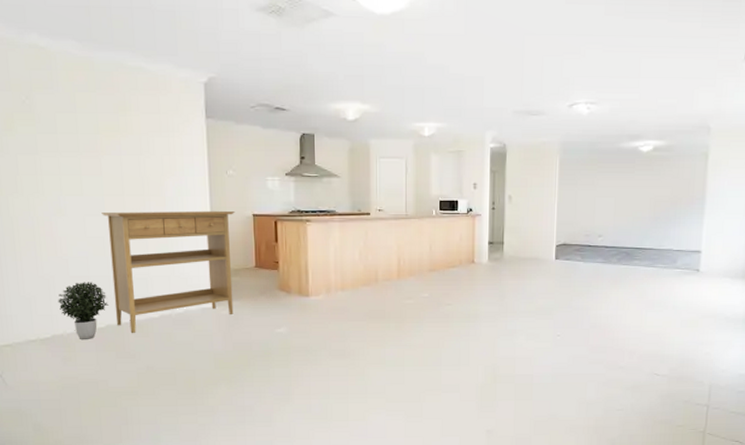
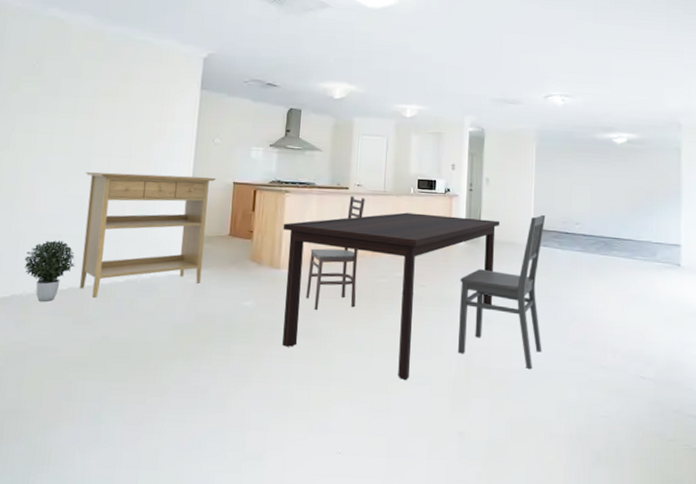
dining table: none [307,235,524,389] -> present [282,212,501,380]
dining chair: none [336,221,387,333] -> present [306,196,365,311]
dining chair: none [484,229,569,373] -> present [458,214,546,369]

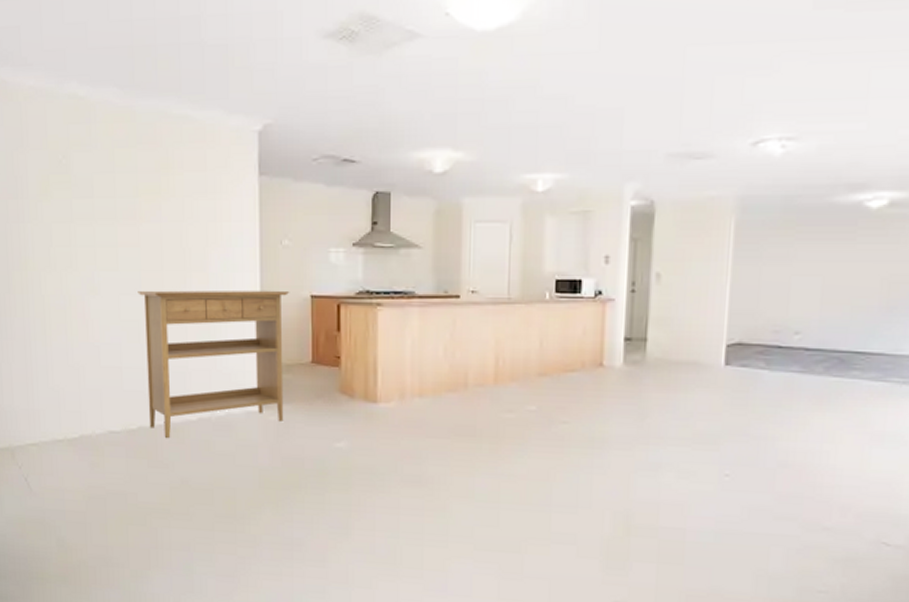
potted plant: present [24,240,75,302] -> none [87,373,141,443]
dining table: present [282,212,501,380] -> none [377,326,677,537]
dining chair: present [306,196,365,311] -> none [412,307,483,454]
dining chair: present [458,214,546,369] -> none [614,321,747,528]

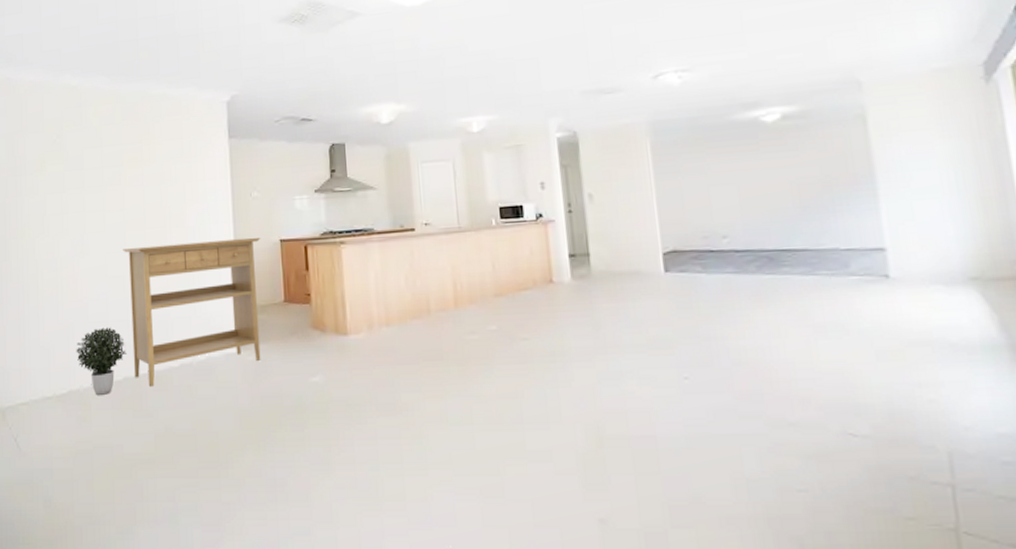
potted plant: none [87,373,141,443] -> present [76,327,126,395]

